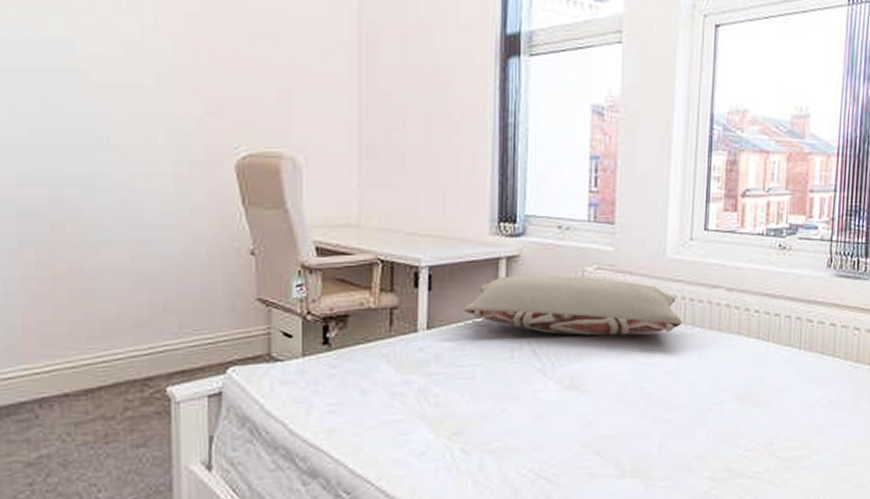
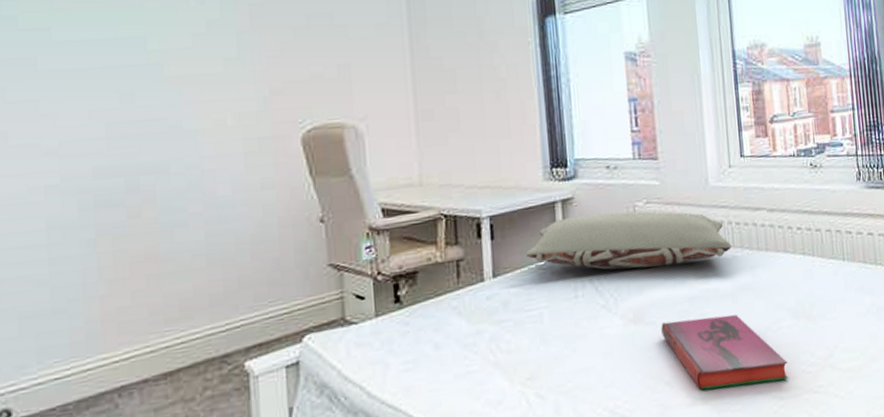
hardback book: none [597,391,725,464] -> present [661,314,789,391]

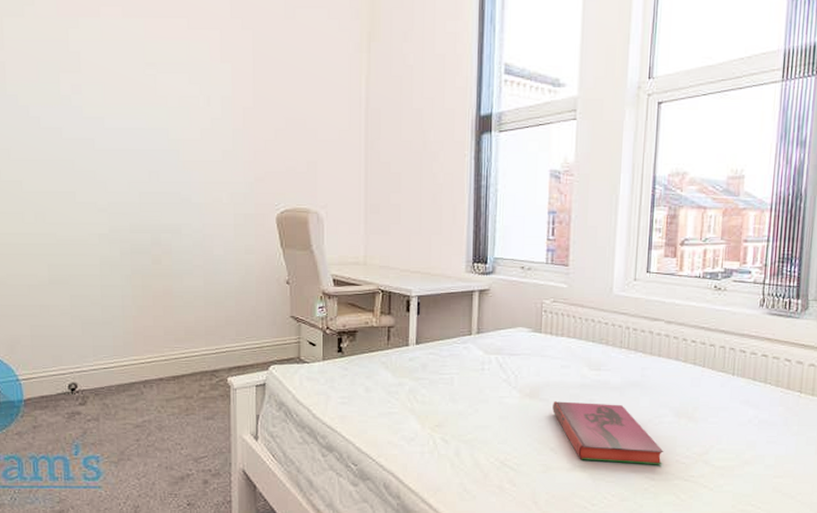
pillow: present [526,211,731,270] -> none [445,306,626,356]

